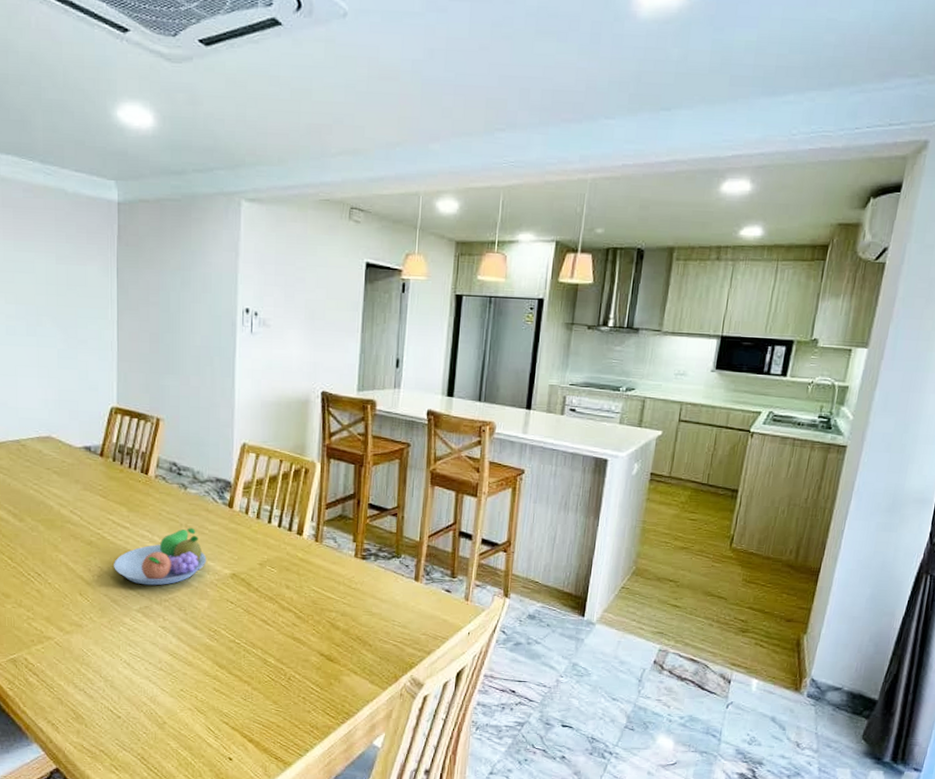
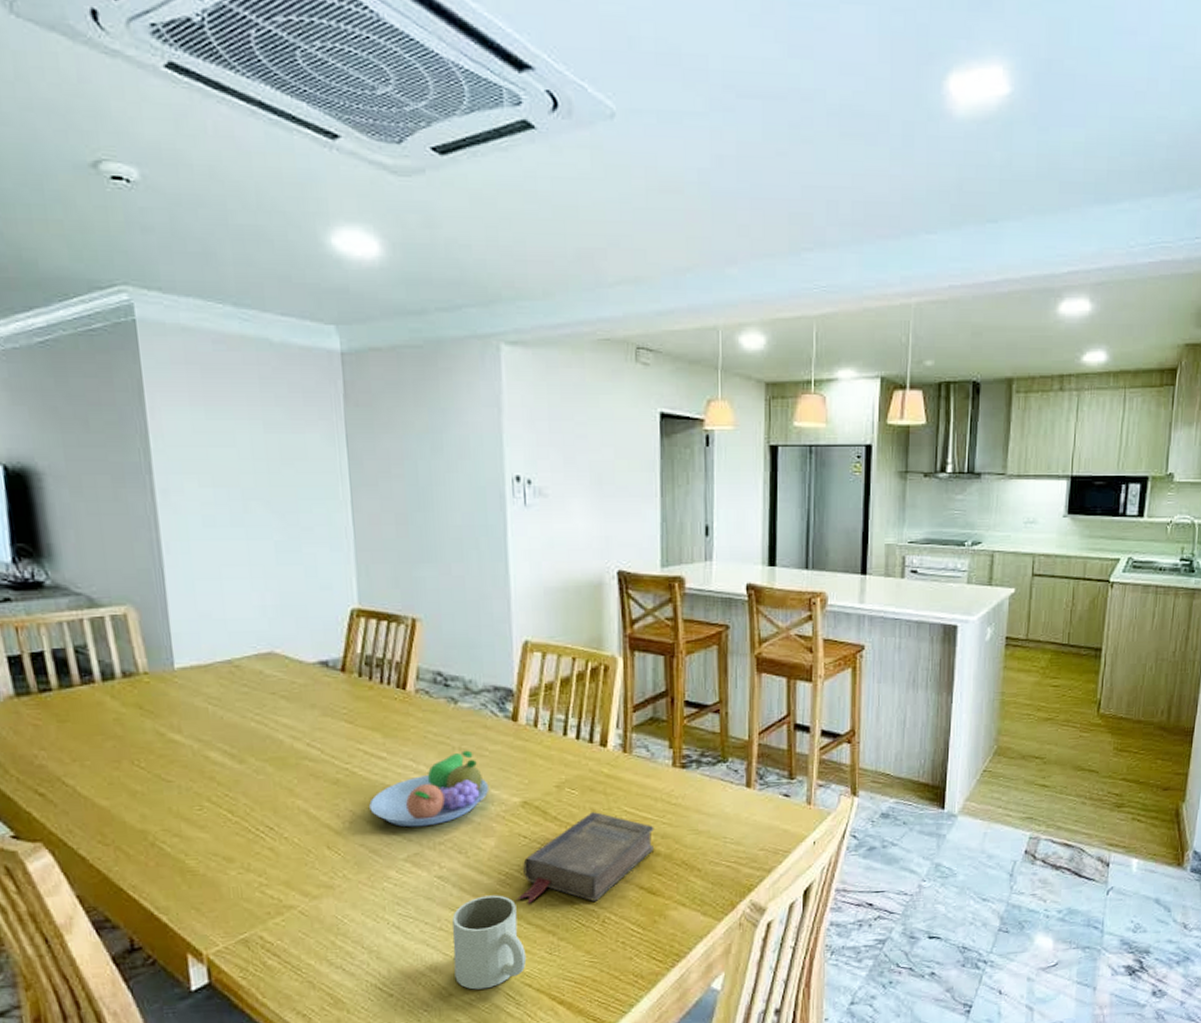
mug: none [169,646,226,722] -> present [452,895,527,990]
book: none [221,588,336,661] -> present [516,812,654,904]

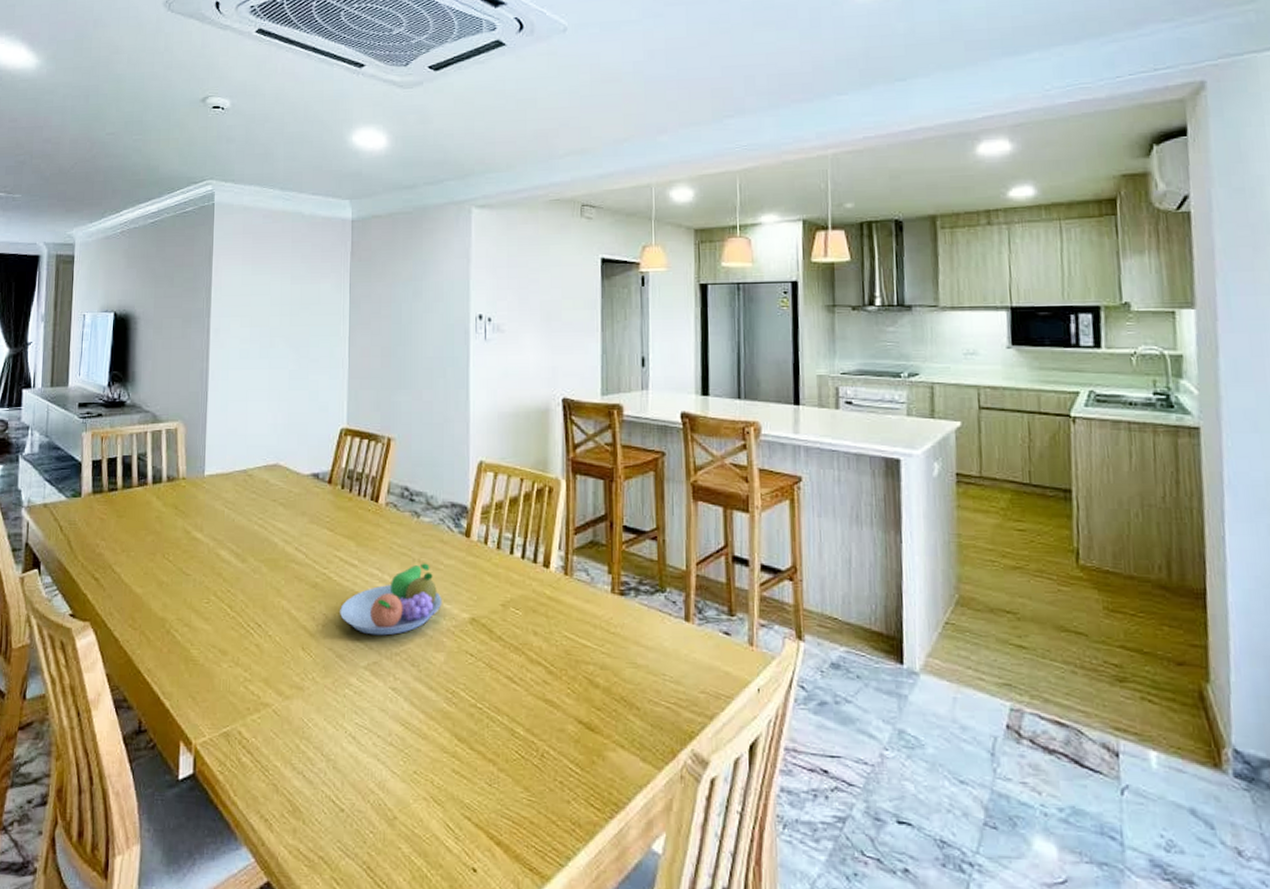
mug: present [452,895,527,990] -> none [400,713,468,817]
book: present [516,812,654,904] -> none [460,635,593,732]

